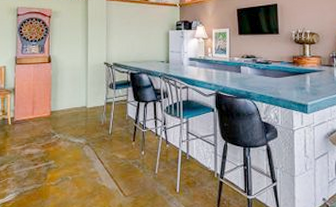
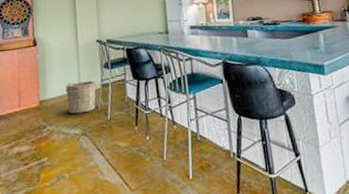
bucket: none [73,98,104,126] -> present [65,80,100,114]

